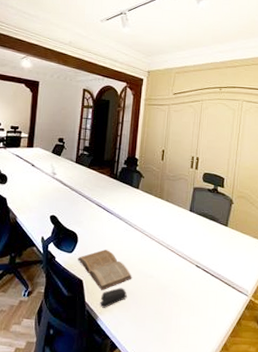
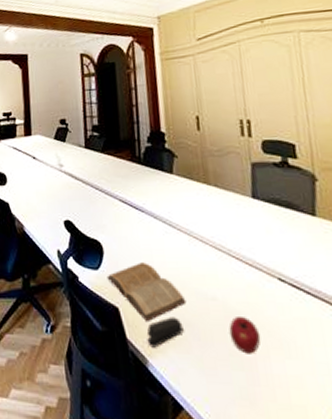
apple: none [157,288,177,313] -> present [229,315,261,354]

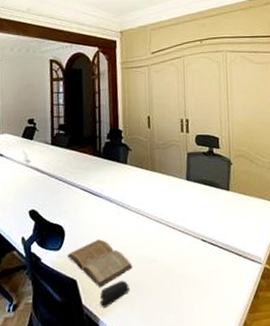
apple: present [229,315,261,354] -> none [164,271,187,300]

